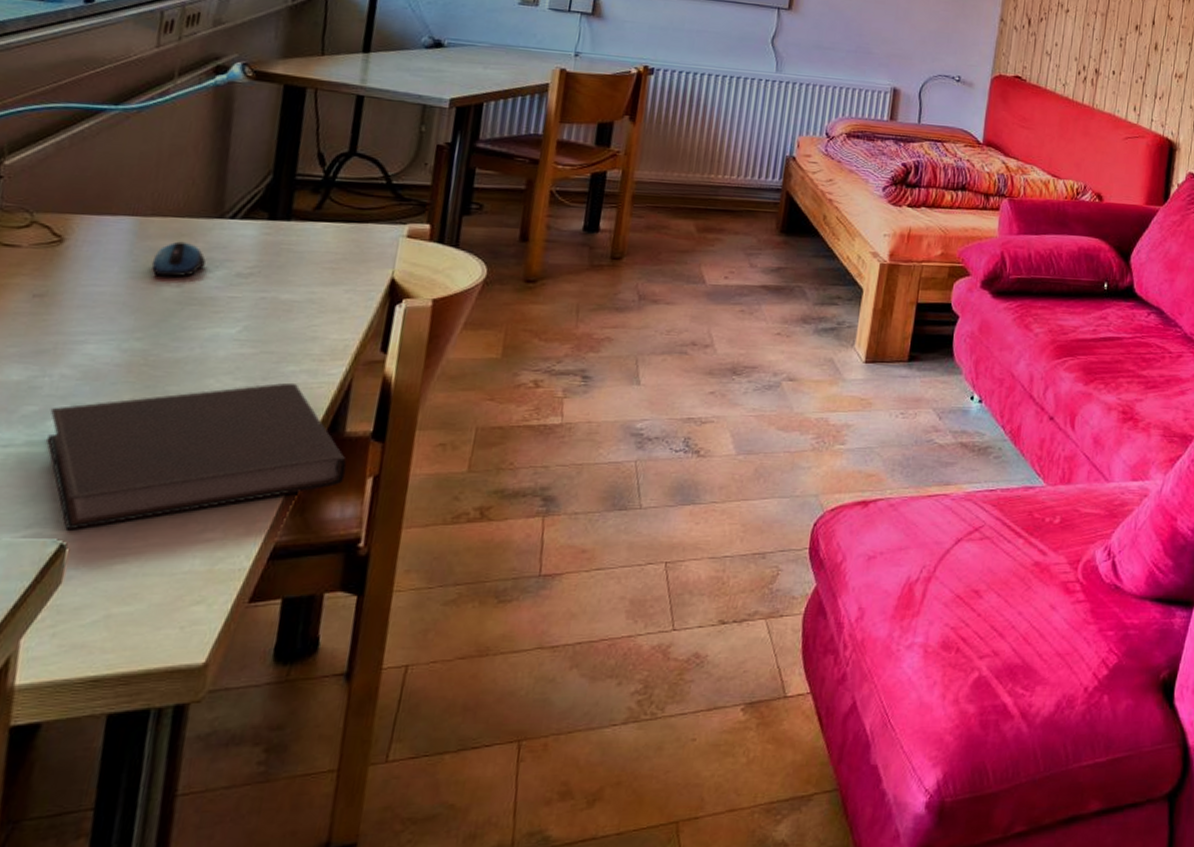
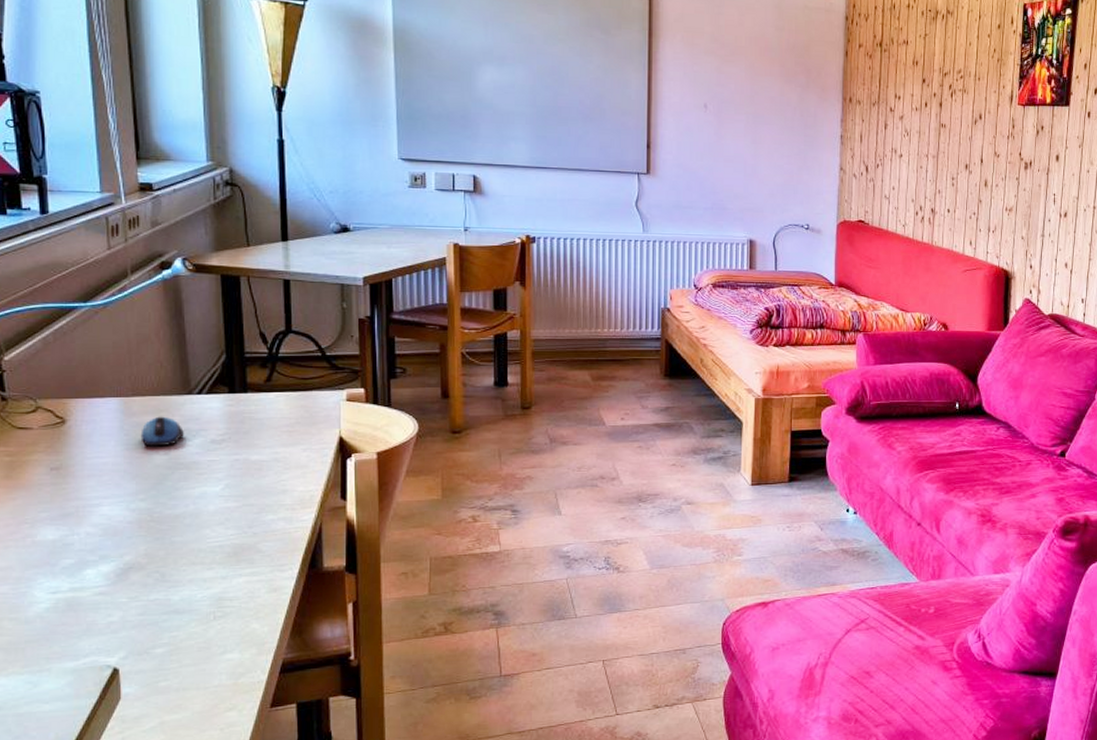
notebook: present [47,382,347,531] -> none [83,529,330,657]

